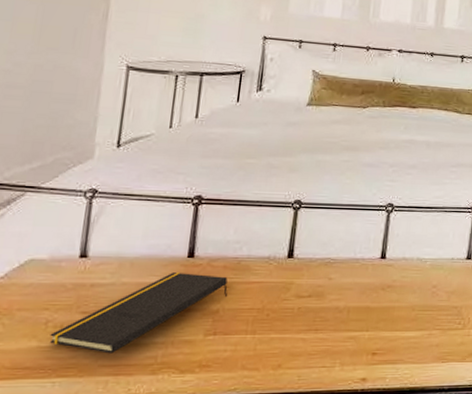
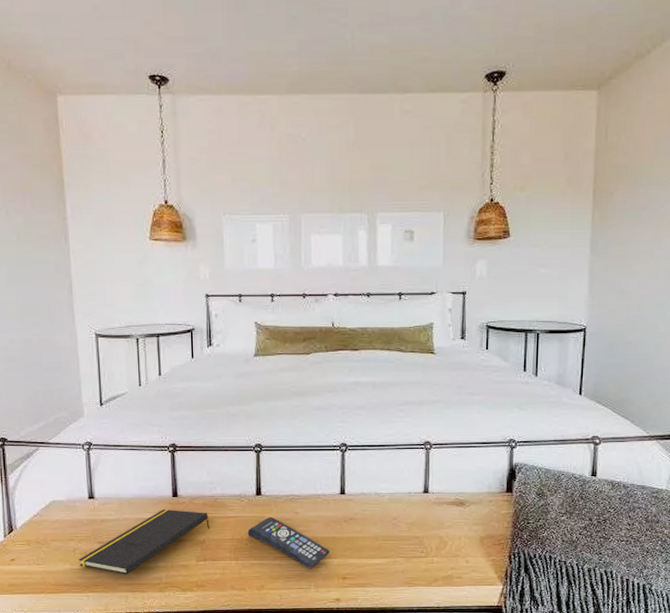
remote control: none [270,283,362,344] -> present [247,517,330,569]

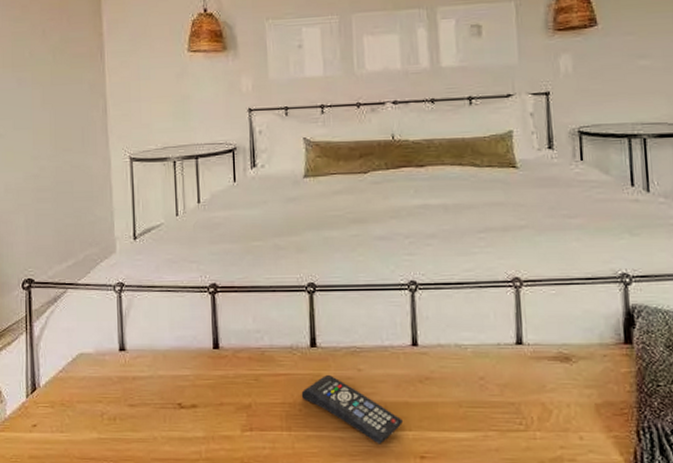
notepad: present [78,510,211,575] -> none [106,365,258,447]

